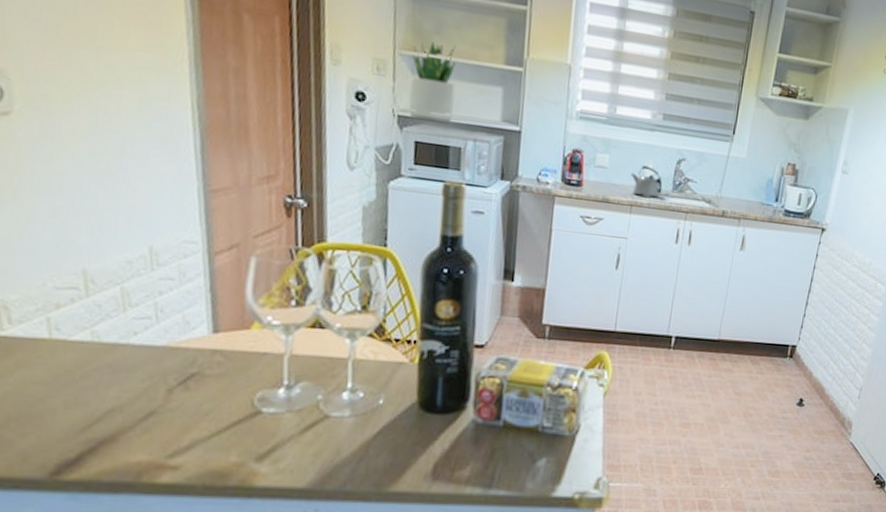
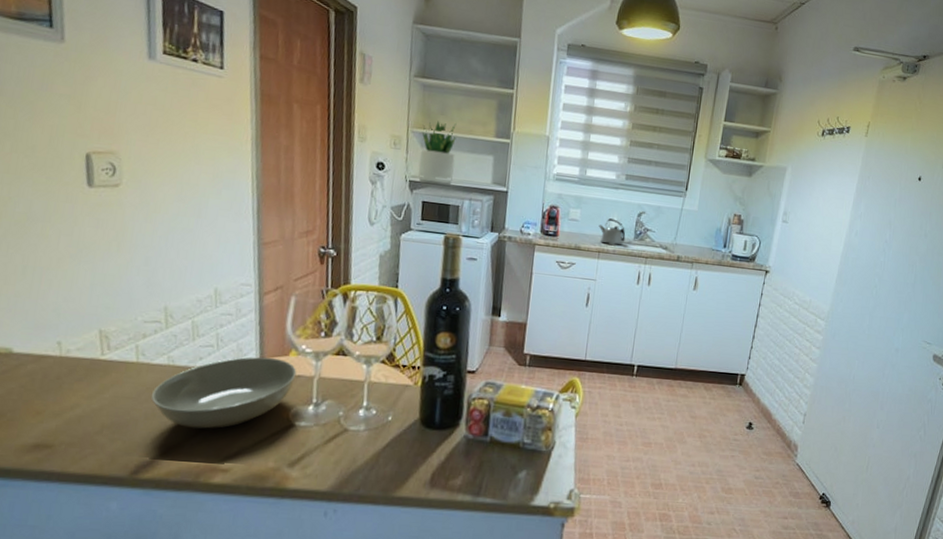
bowl: none [71,330,262,419] -> present [151,356,297,429]

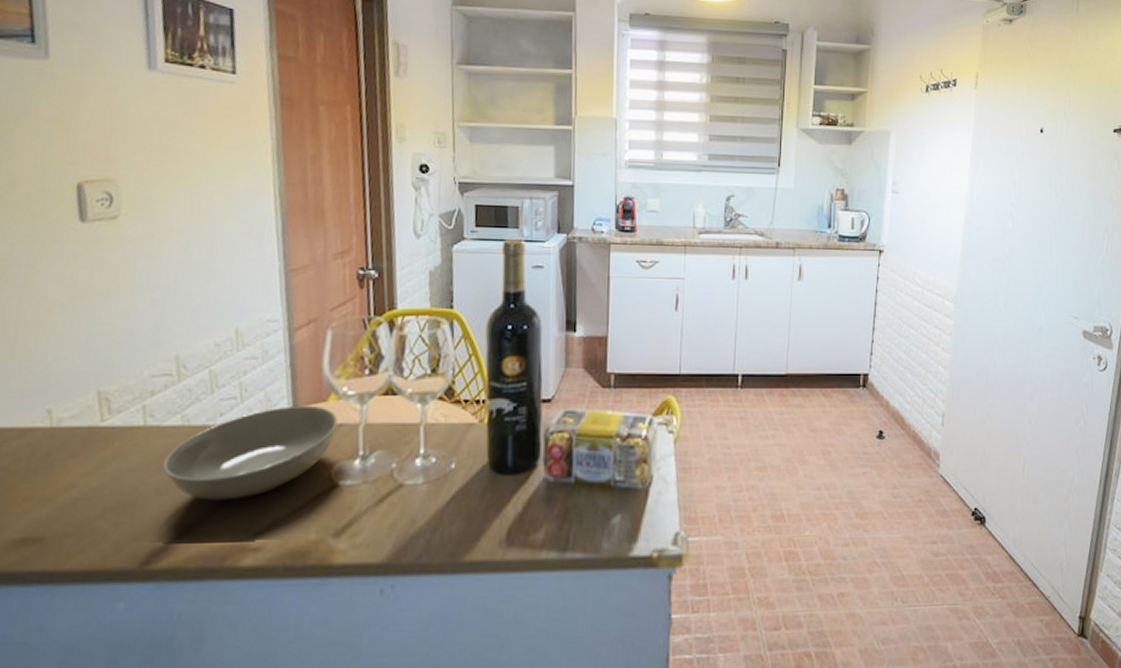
planter: present [418,121,457,187] -> none [468,112,510,186]
kettle: present [599,218,626,246] -> none [682,206,714,237]

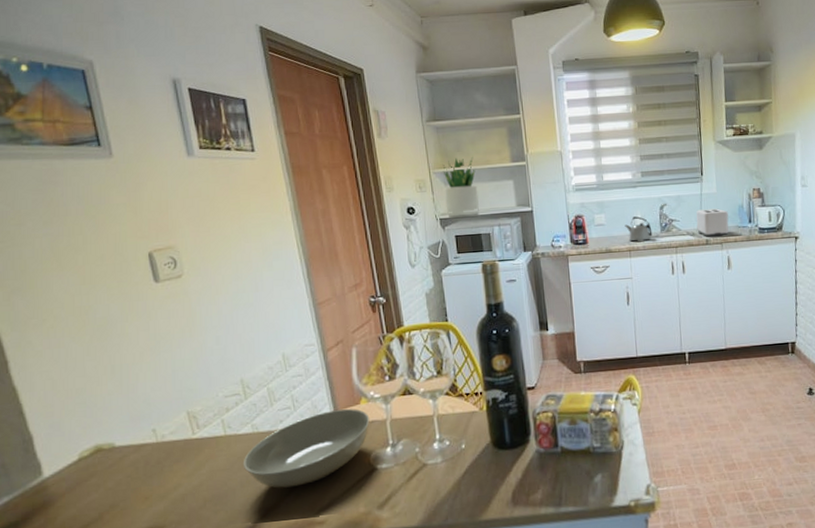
planter: none [468,112,510,186] -> present [442,157,479,219]
kettle: none [682,206,714,237] -> present [624,216,653,242]
toaster: none [767,206,805,240] -> present [696,208,729,237]

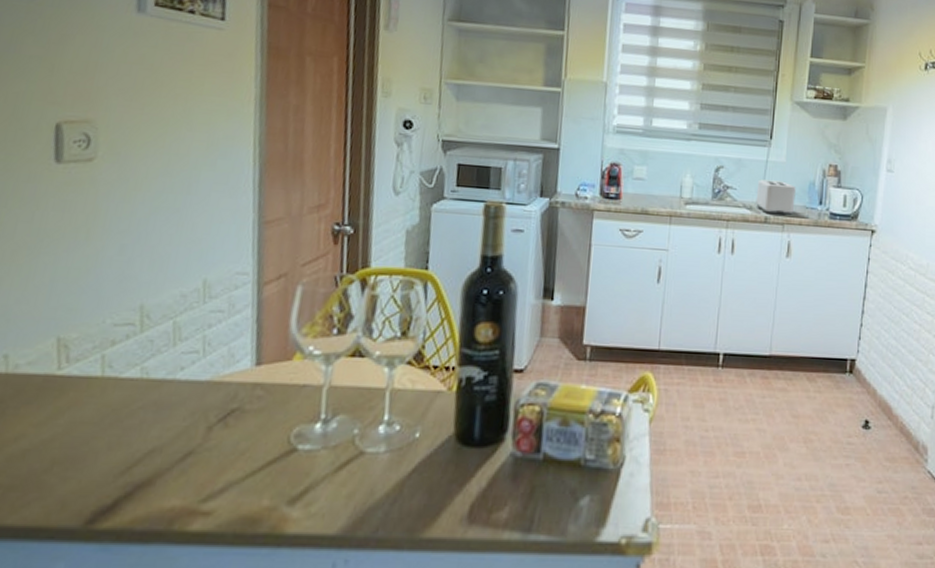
bowl: present [243,408,370,488] -> none [116,362,302,459]
planter: present [442,157,479,219] -> none [452,70,498,146]
kettle: present [624,216,653,242] -> none [669,175,702,208]

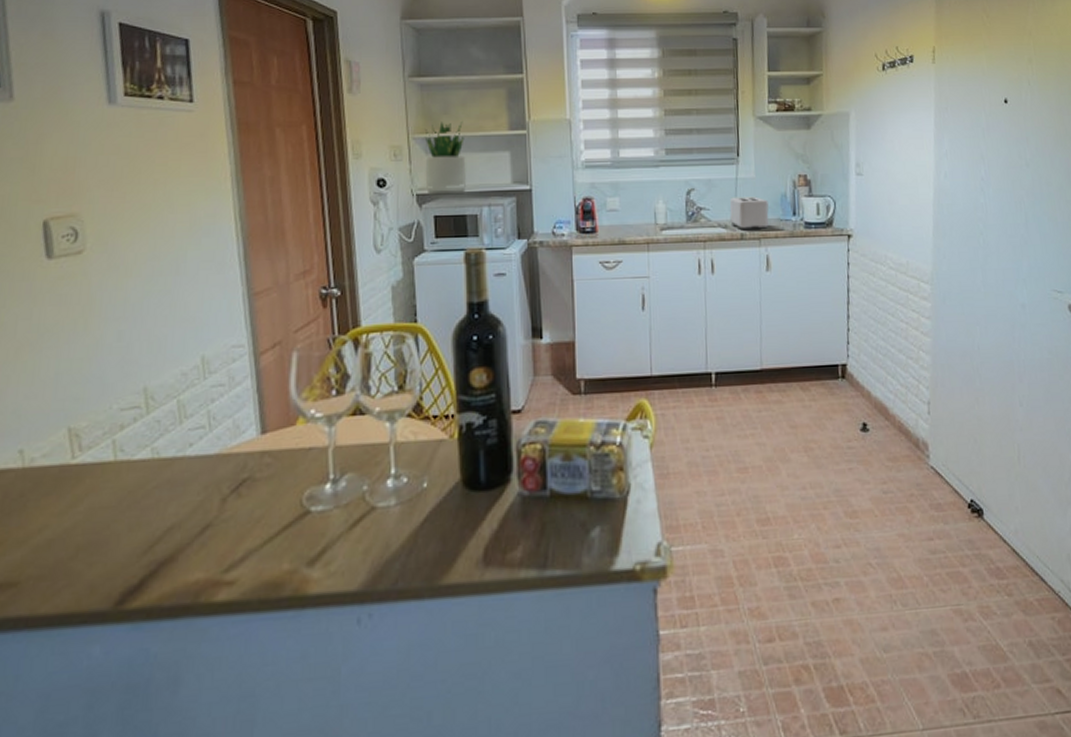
planter: none [452,70,498,146] -> present [424,122,466,195]

